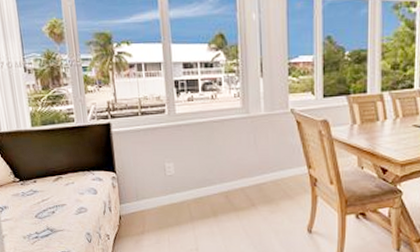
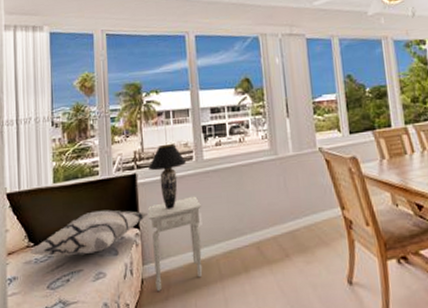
decorative pillow: none [17,154,124,192] -> present [30,209,149,256]
table lamp: none [122,96,160,157] -> present [148,143,187,210]
nightstand: none [123,147,175,226] -> present [148,196,203,291]

